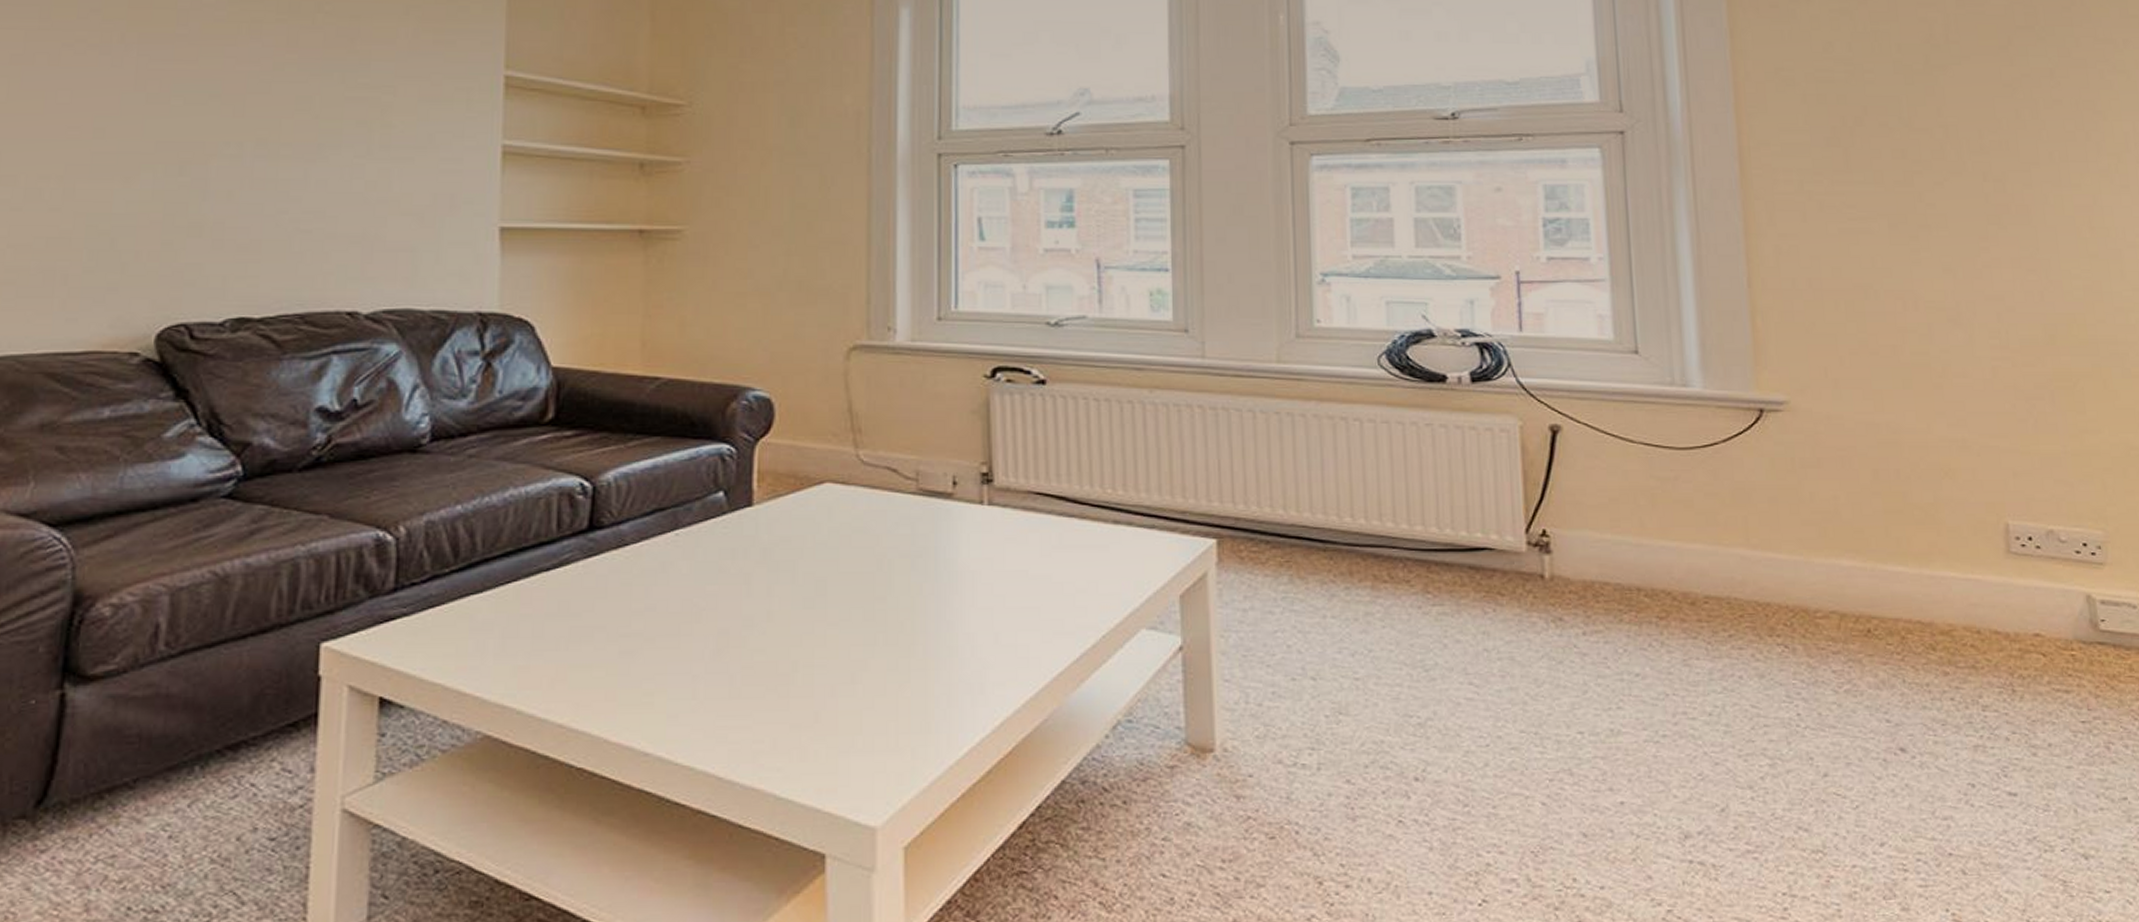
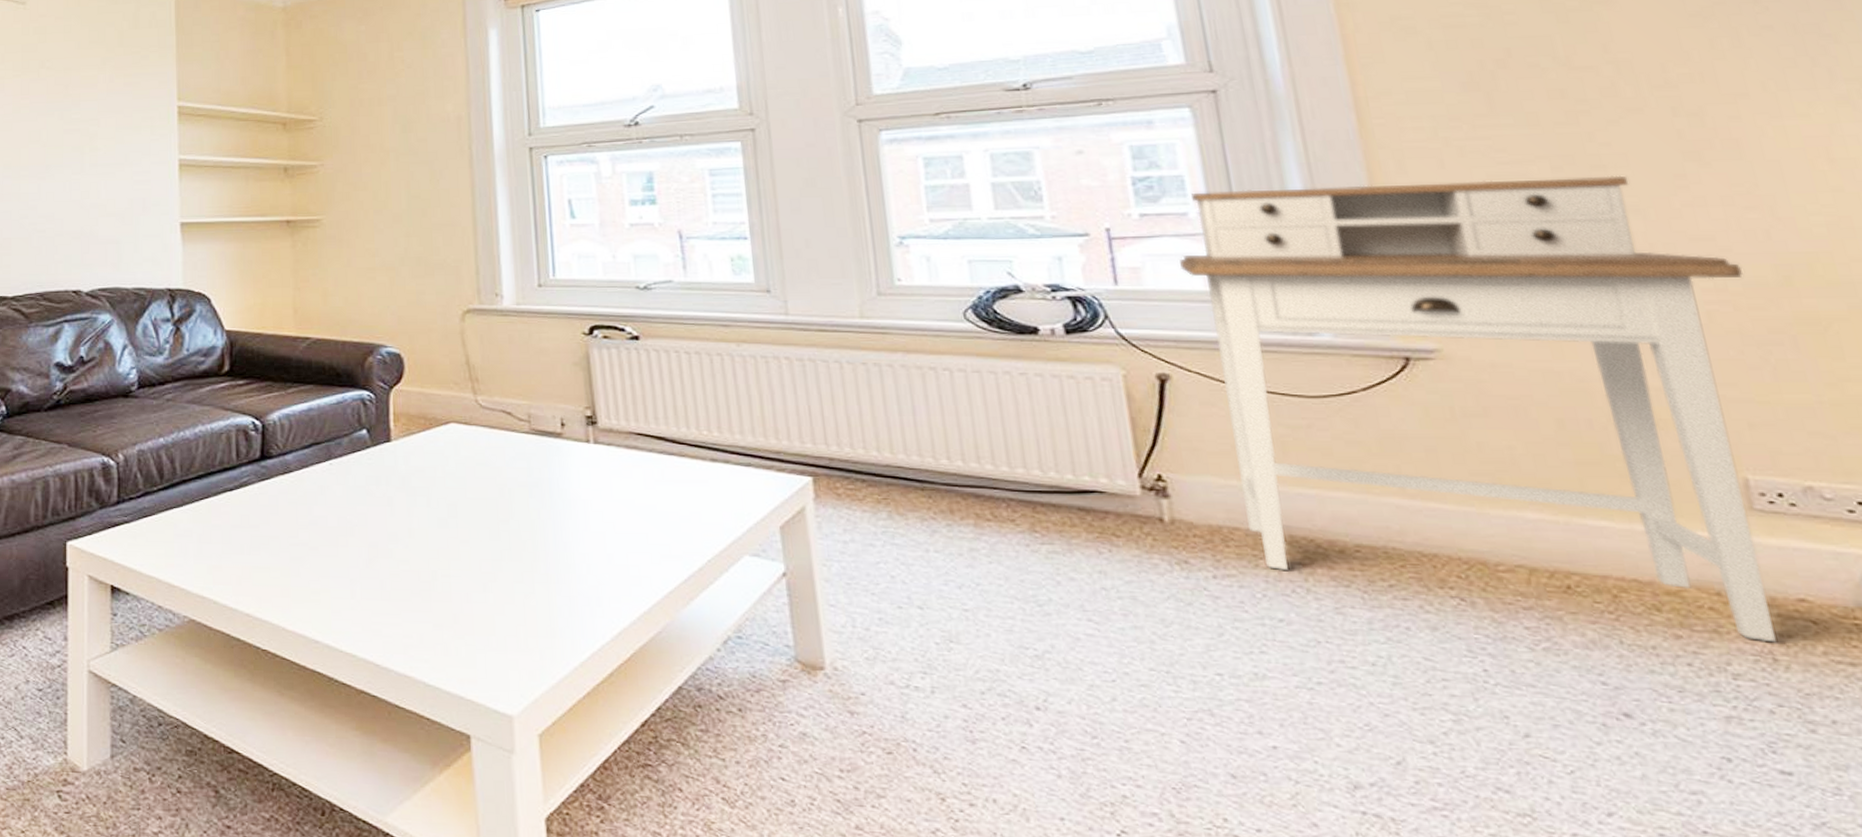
desk: none [1579,235,2021,675] -> present [1180,175,1777,643]

